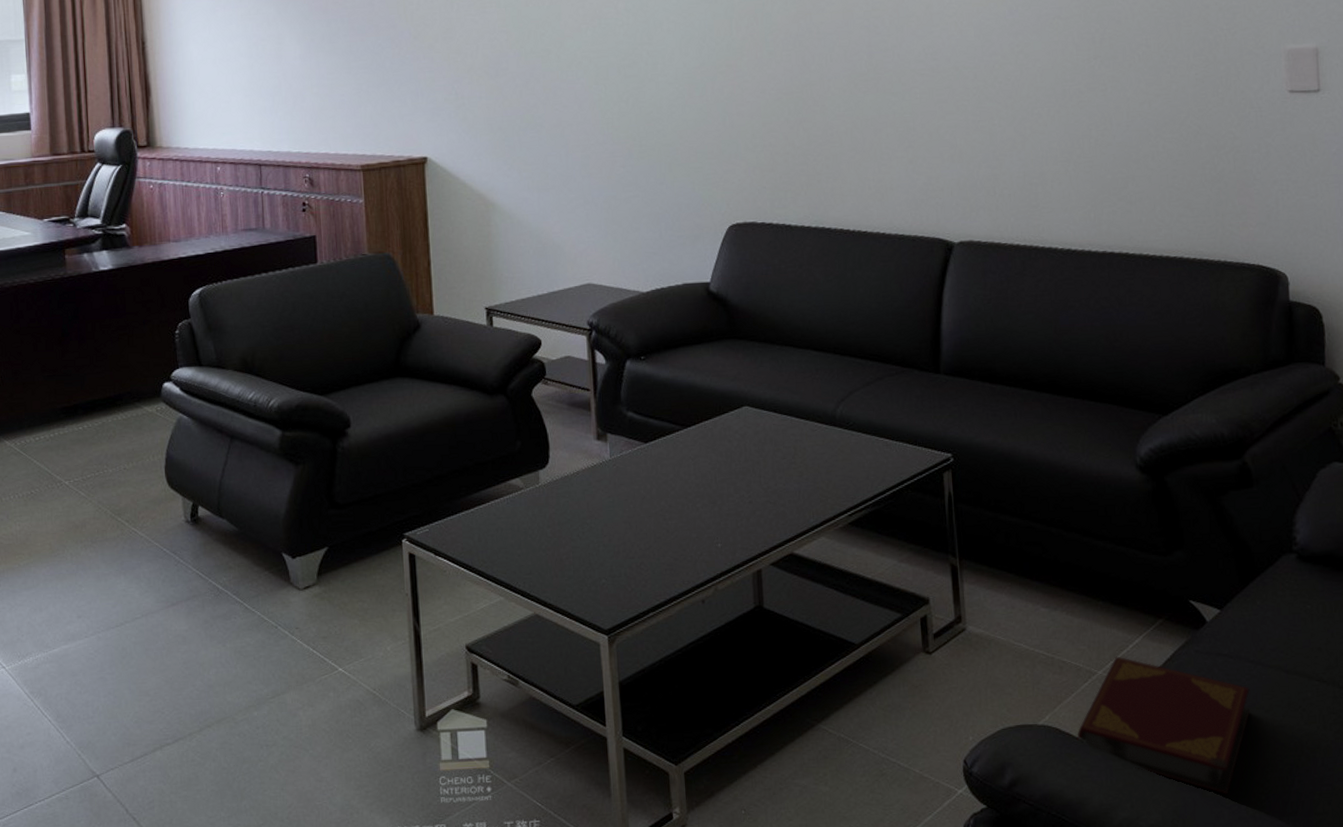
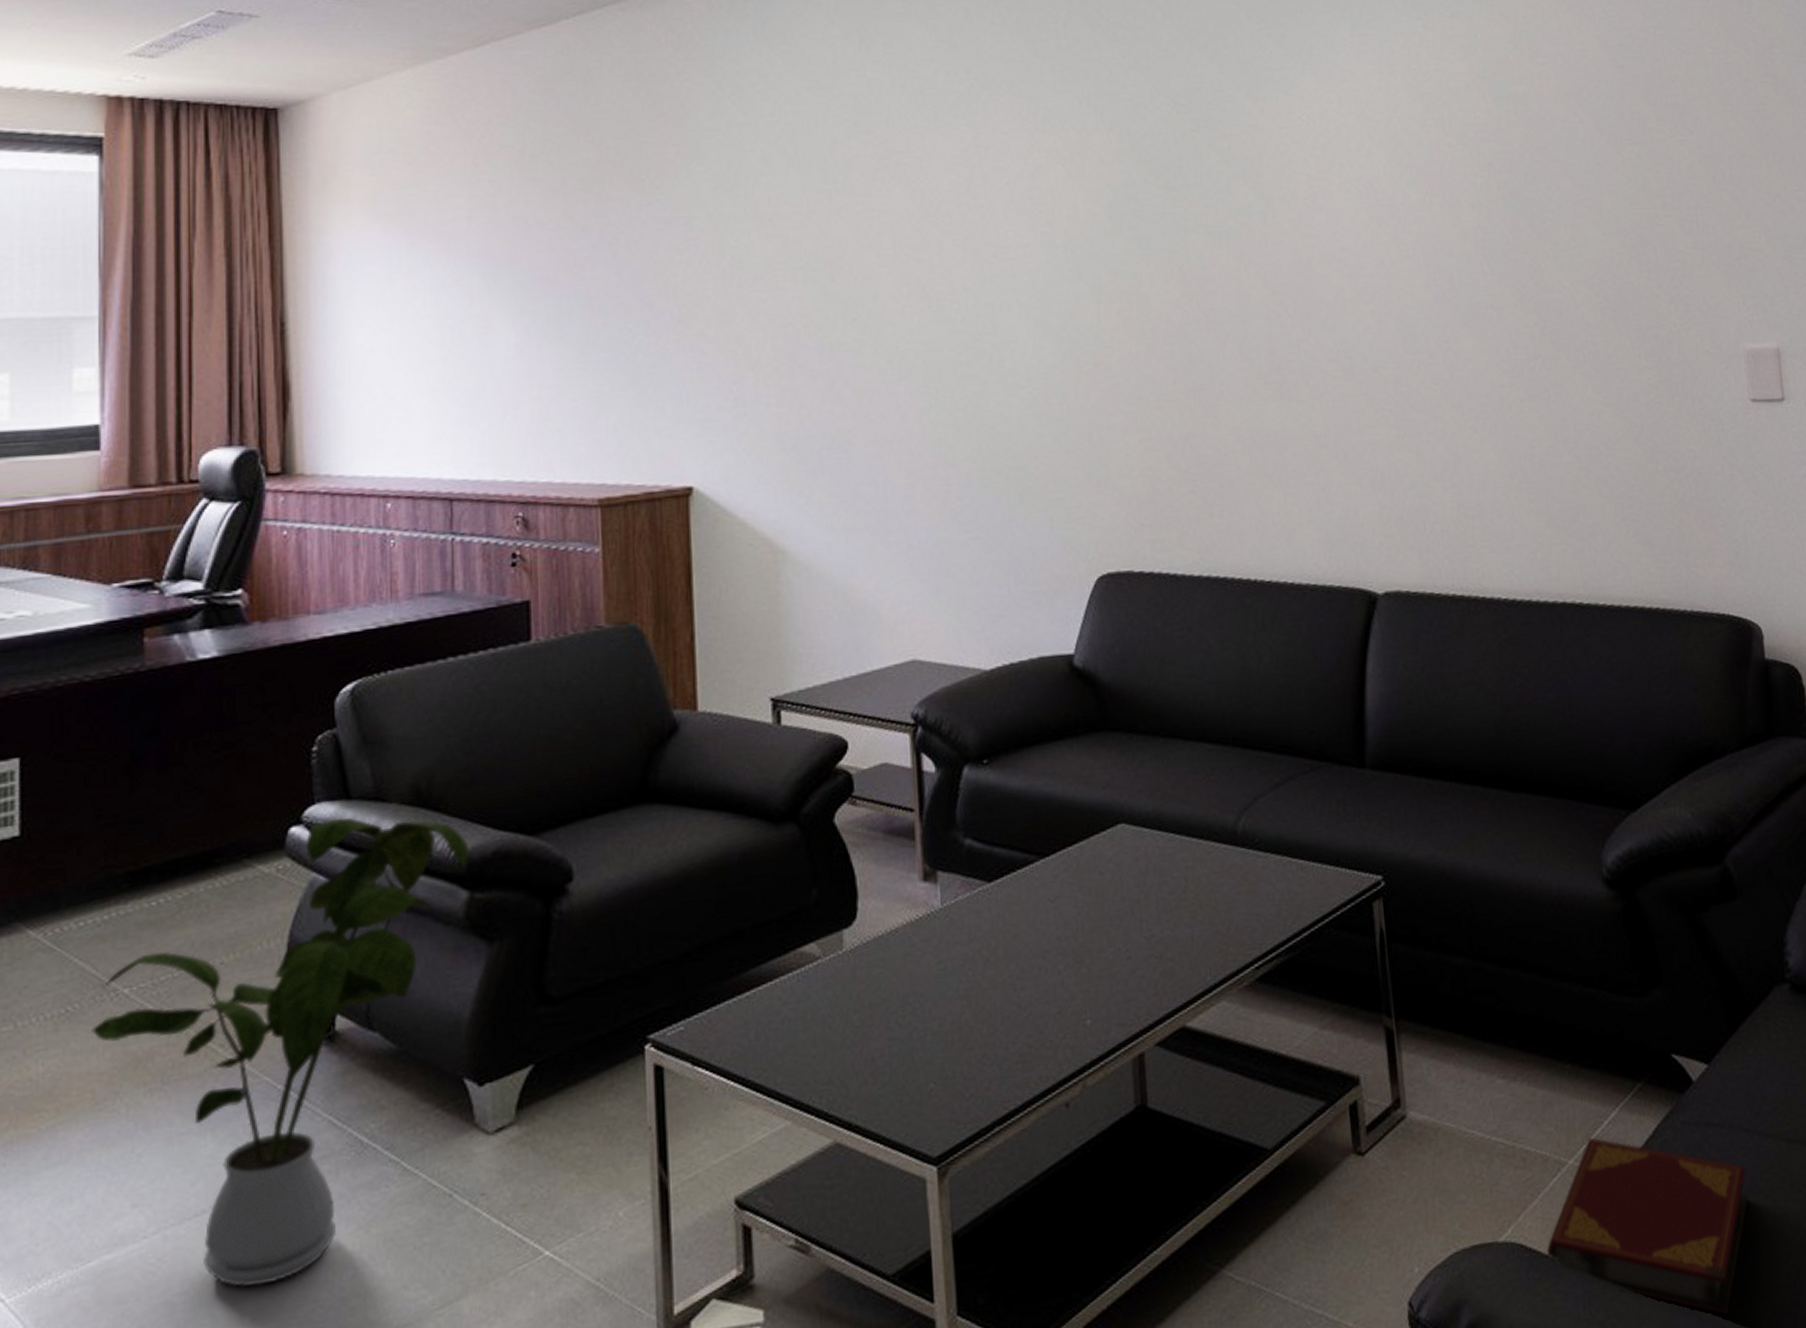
house plant: none [47,378,281,673] -> present [92,817,470,1287]

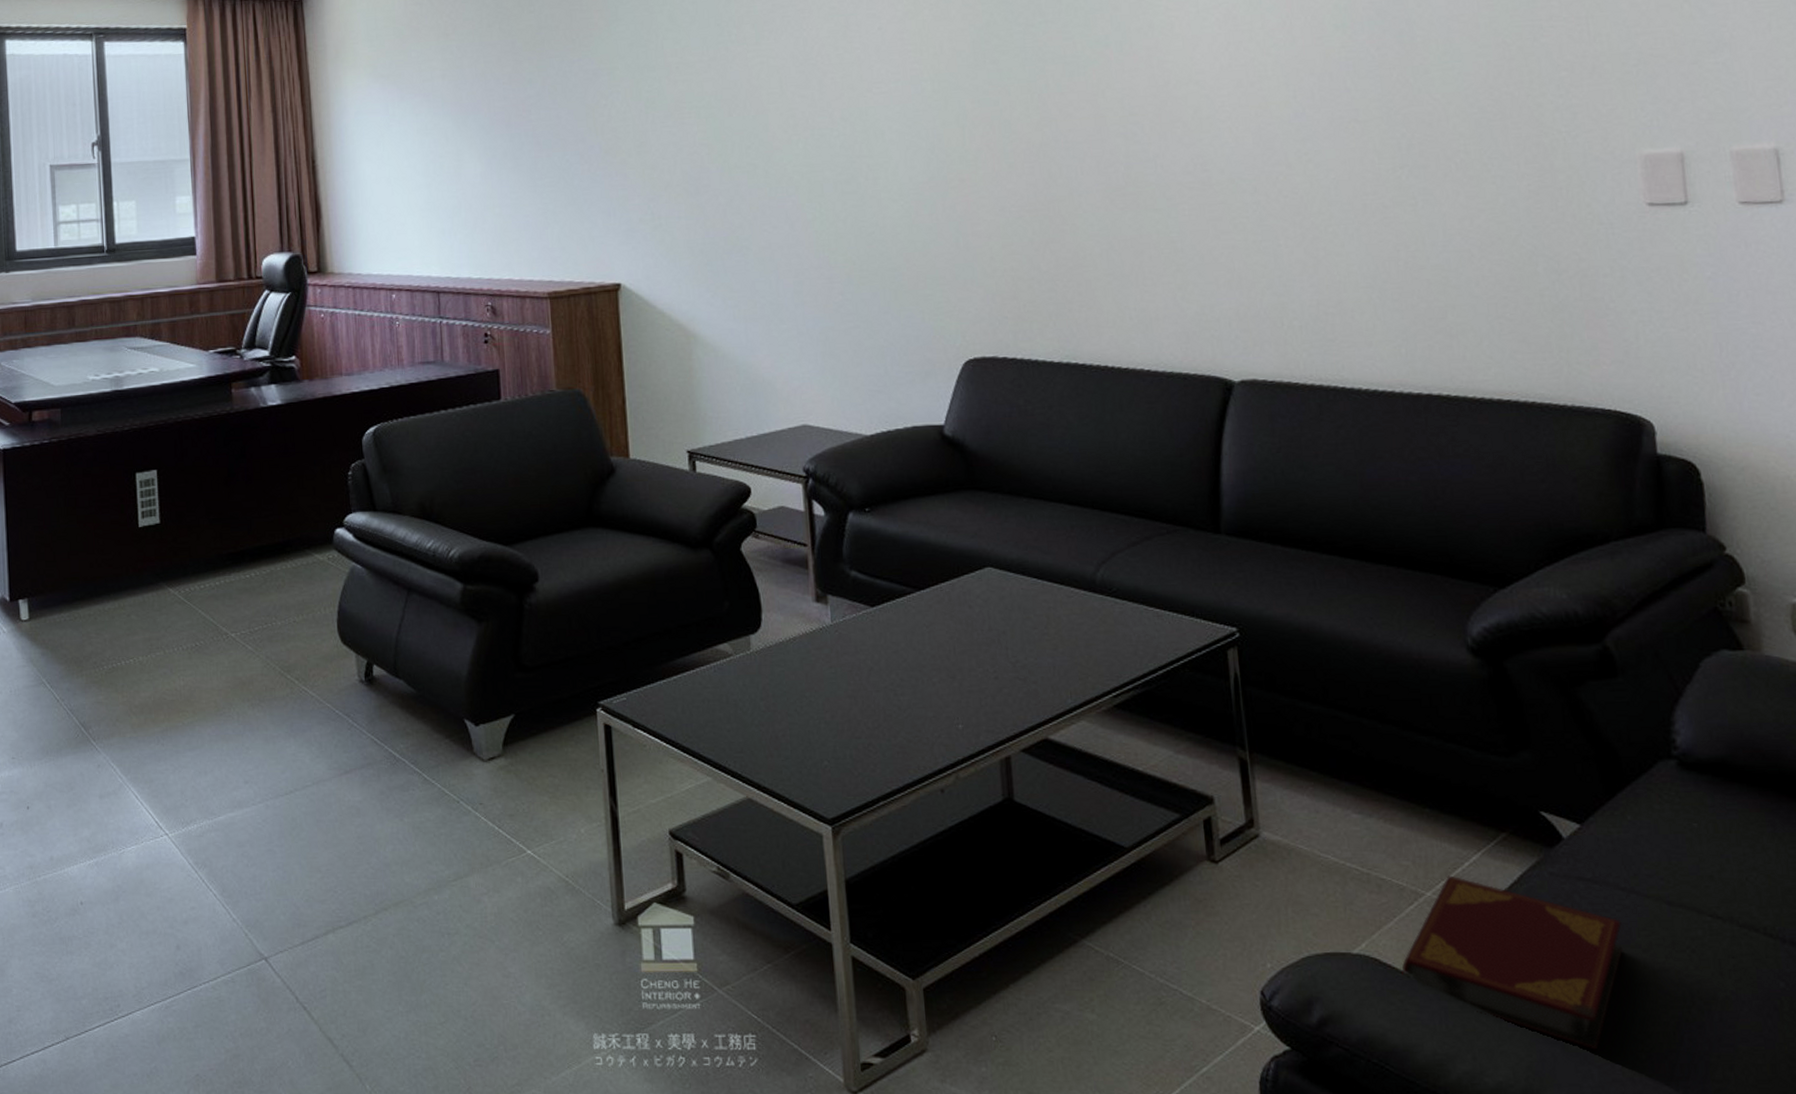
house plant: present [92,817,470,1287] -> none [212,524,462,847]

